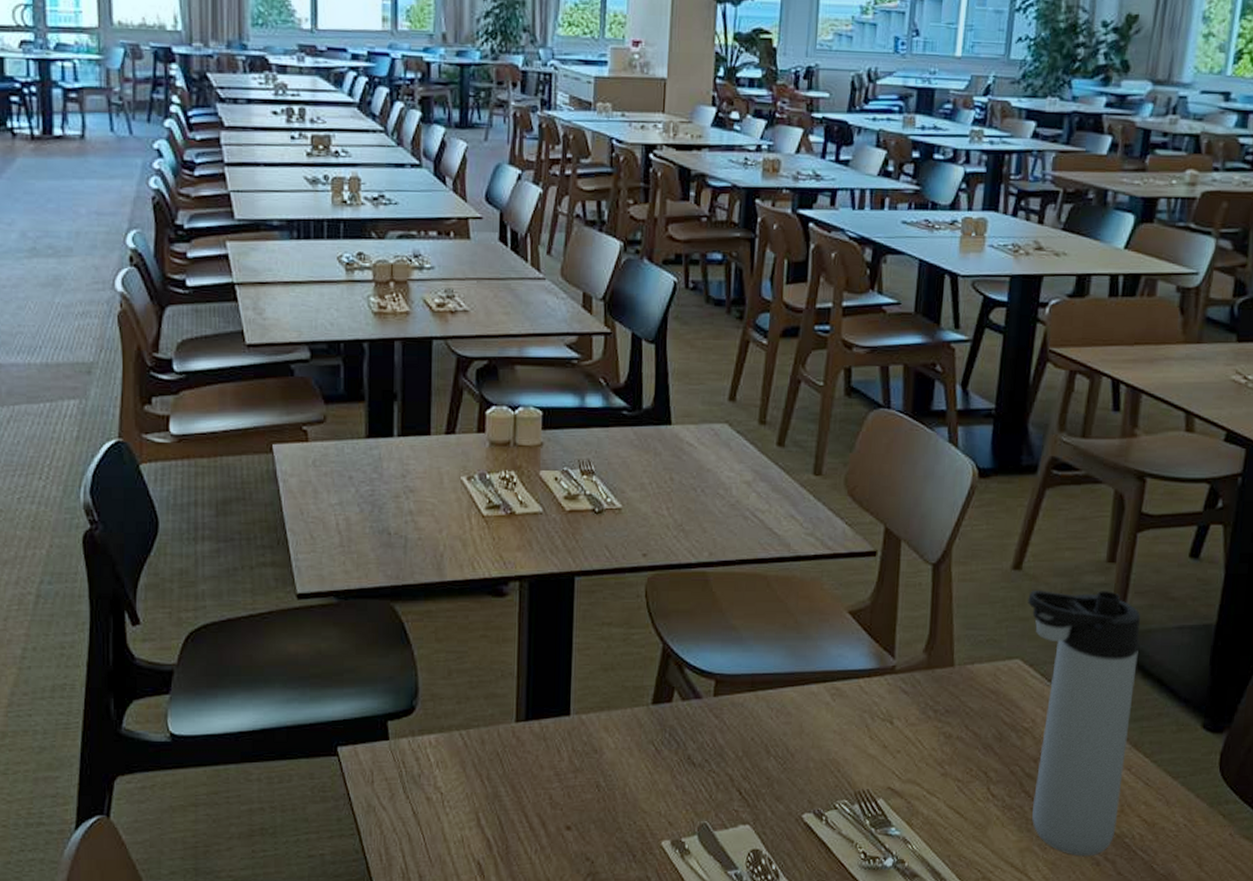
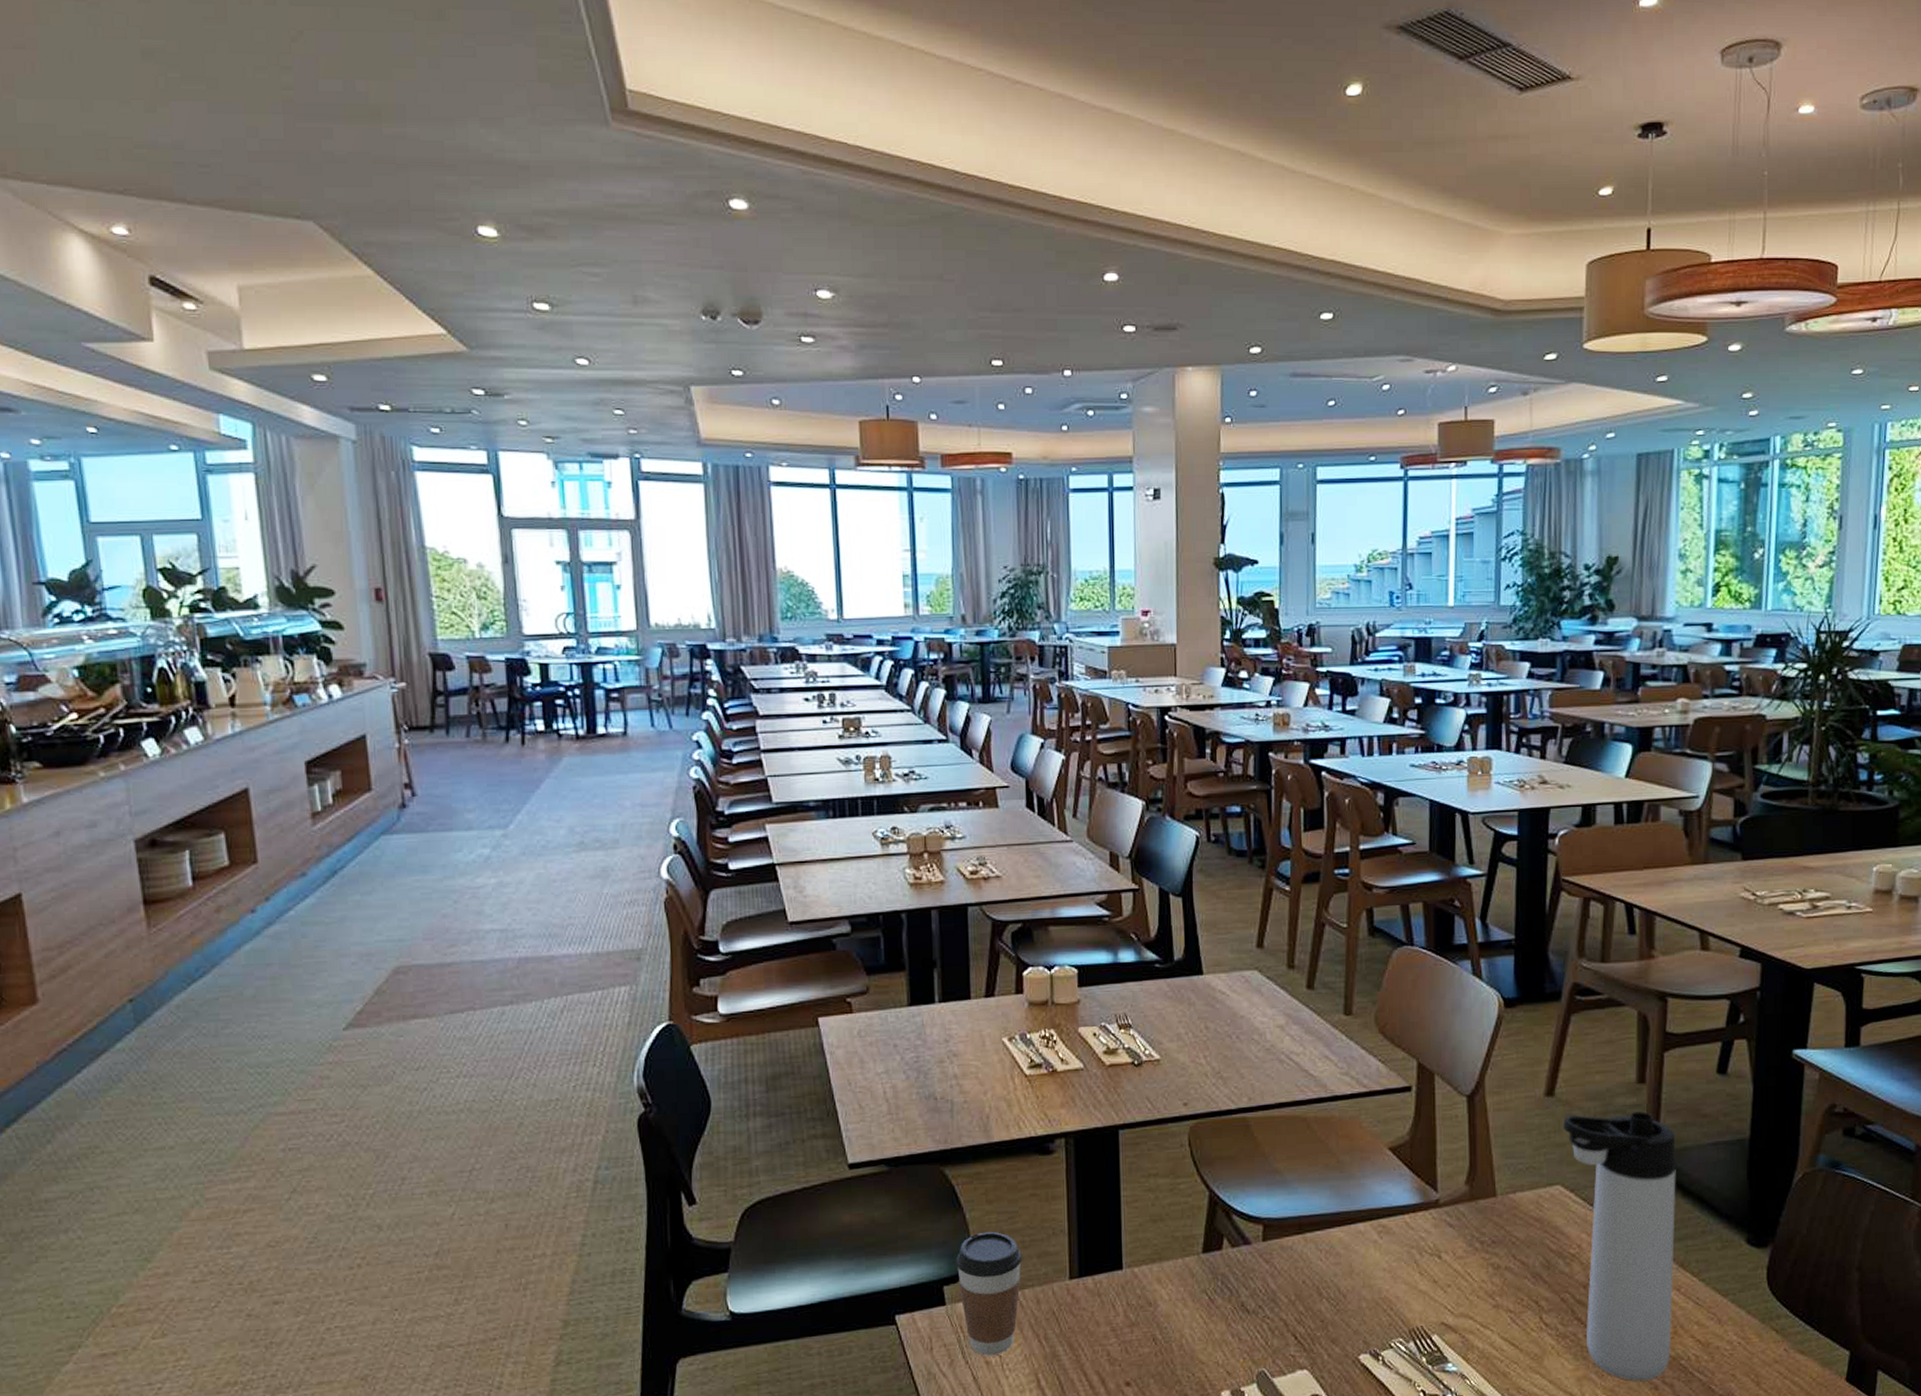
coffee cup: none [401,670,468,792] -> present [955,1231,1022,1355]

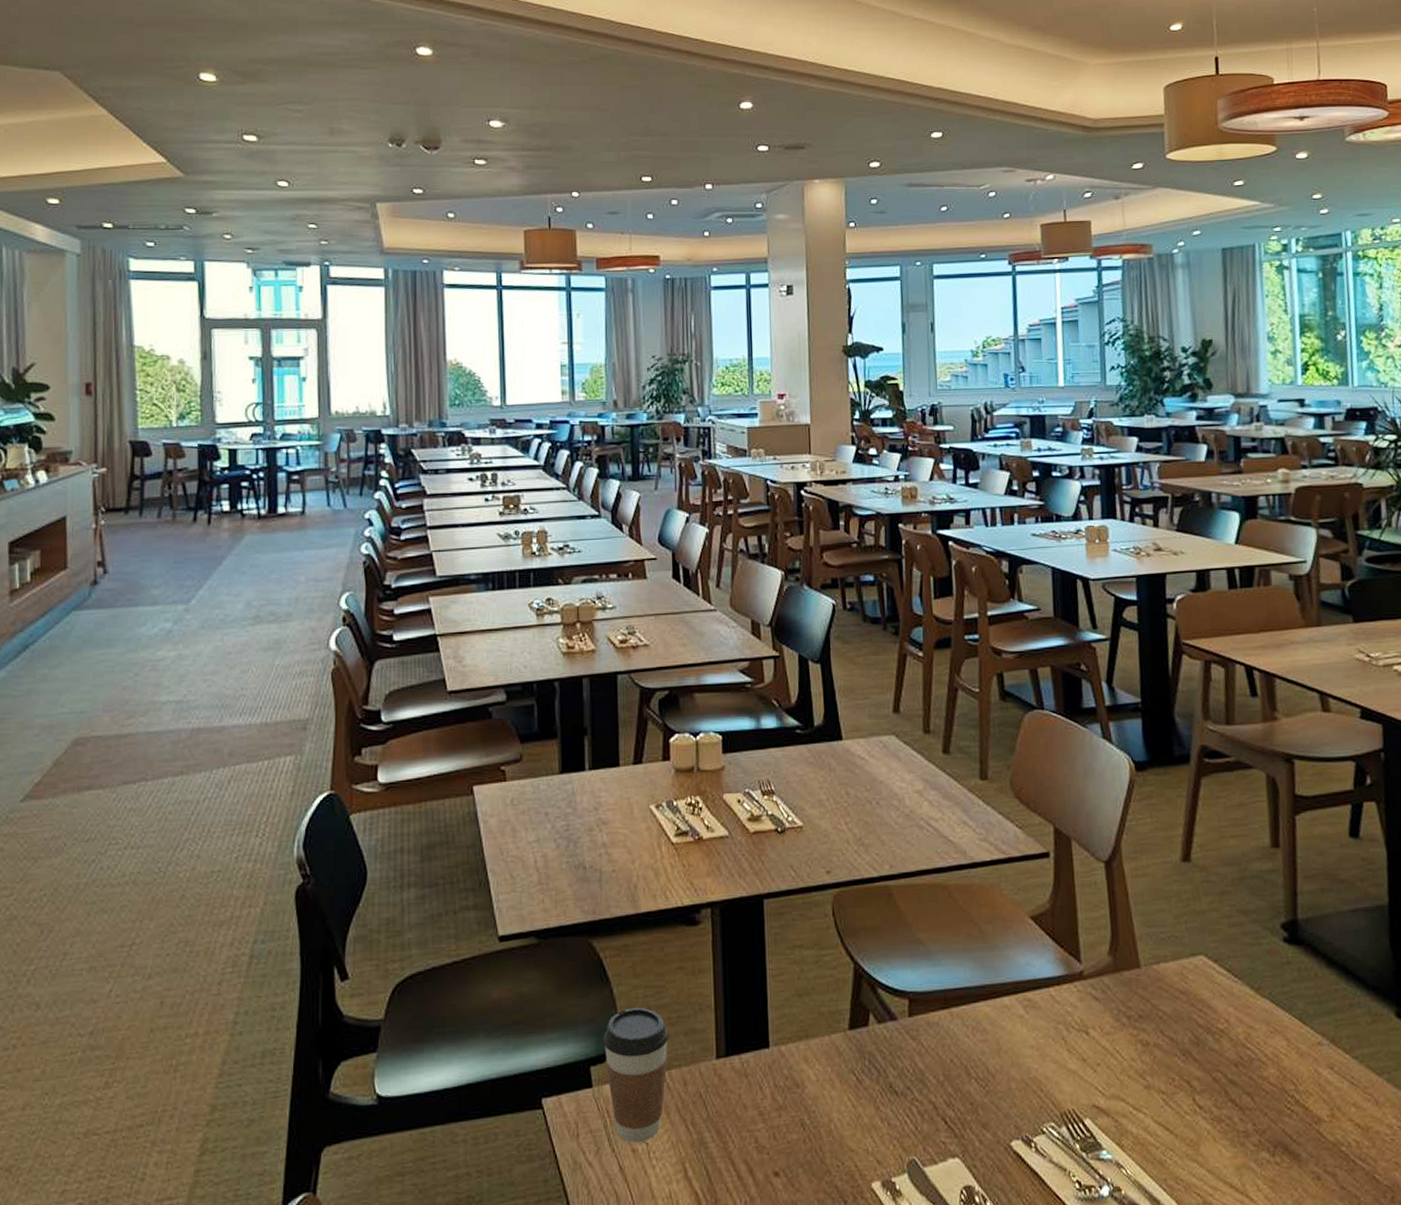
thermos bottle: present [1563,1111,1677,1382] -> none [1201,877,1330,1171]

